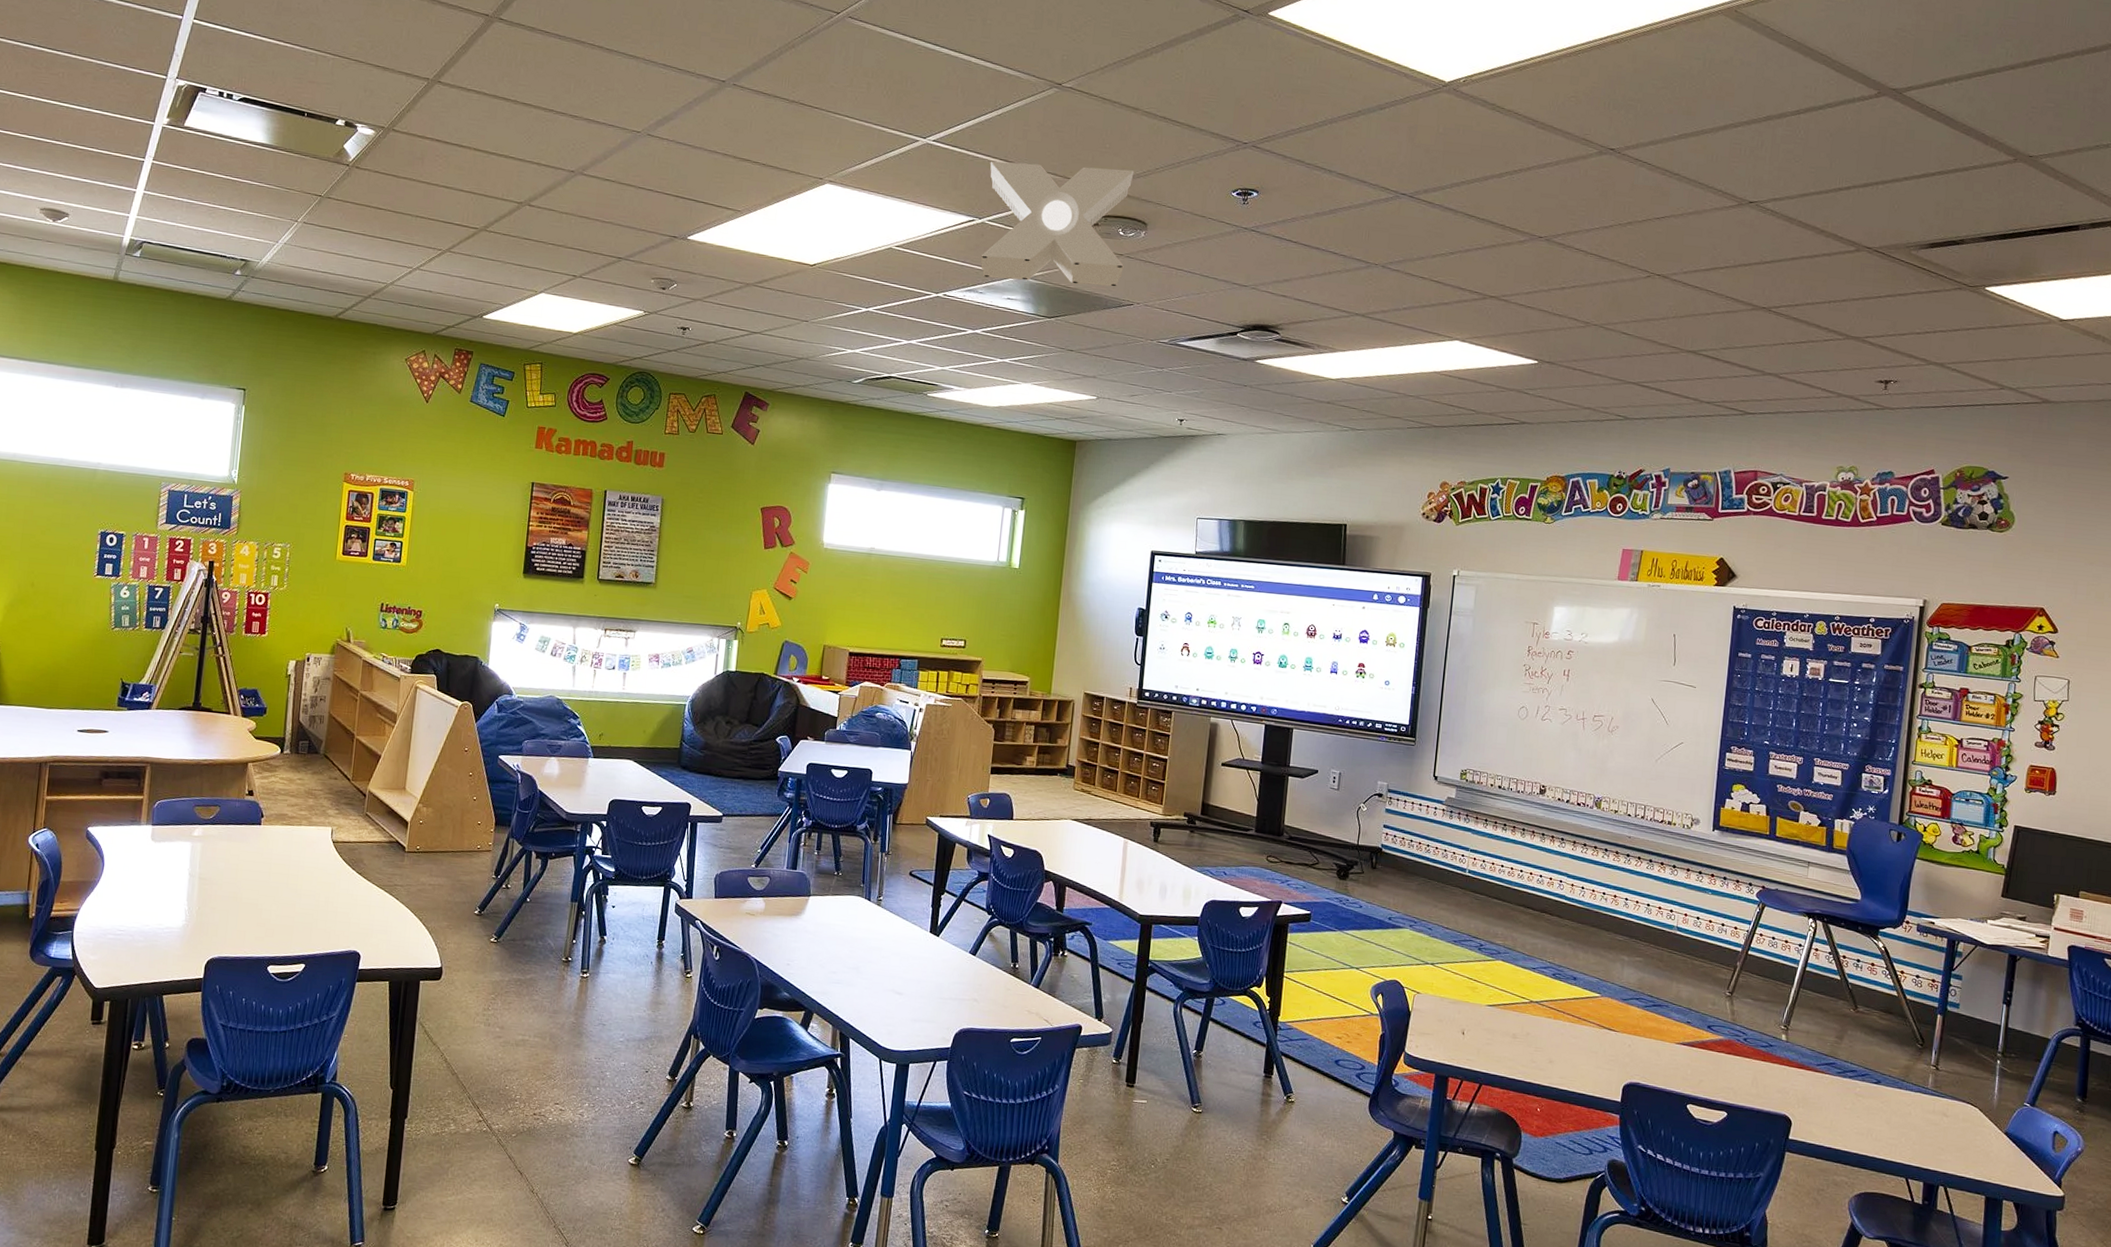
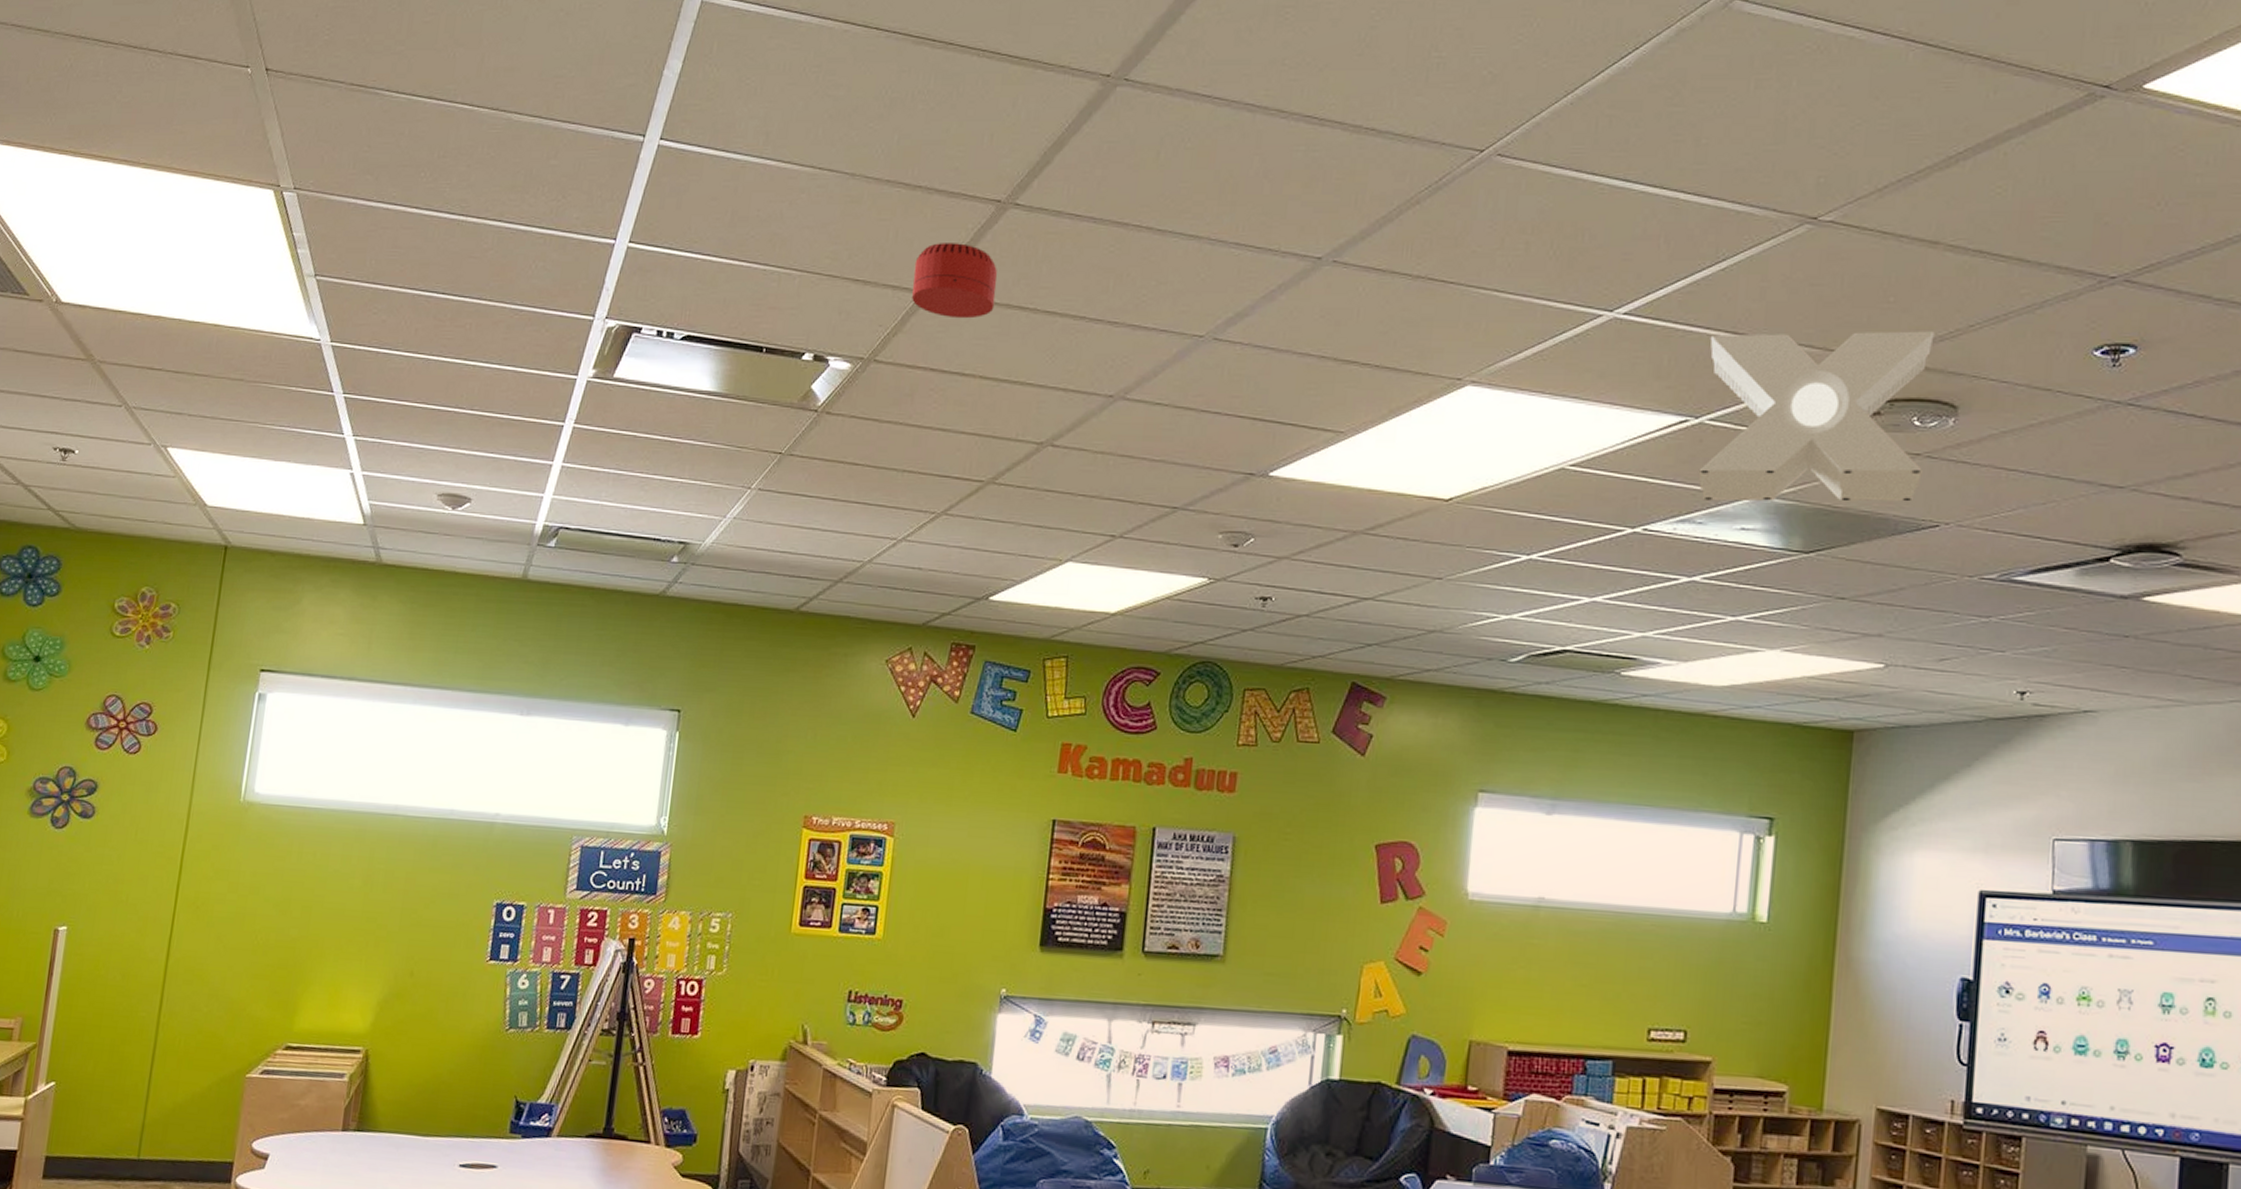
smoke detector: none [421,43,487,104] -> present [912,243,998,319]

